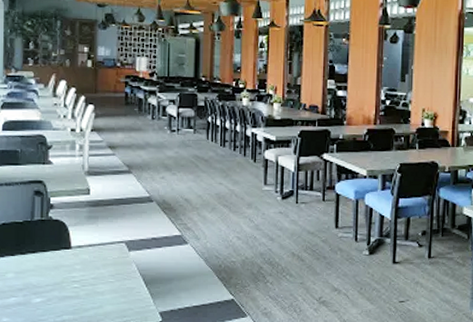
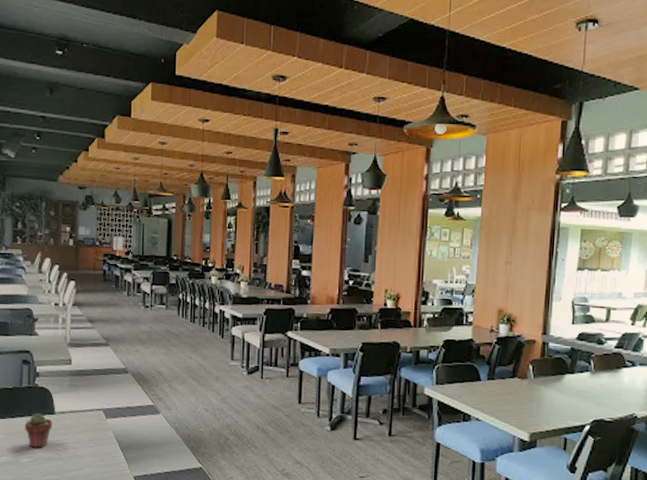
potted succulent: none [37,248,69,286] -> present [25,413,53,448]

